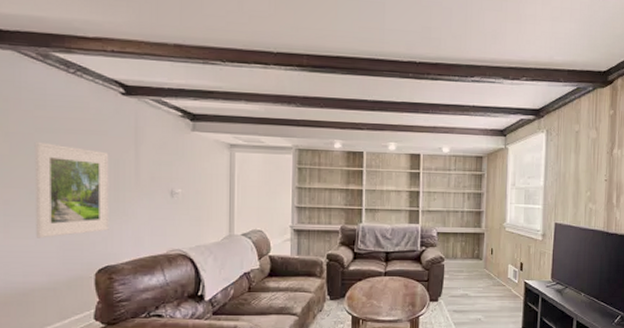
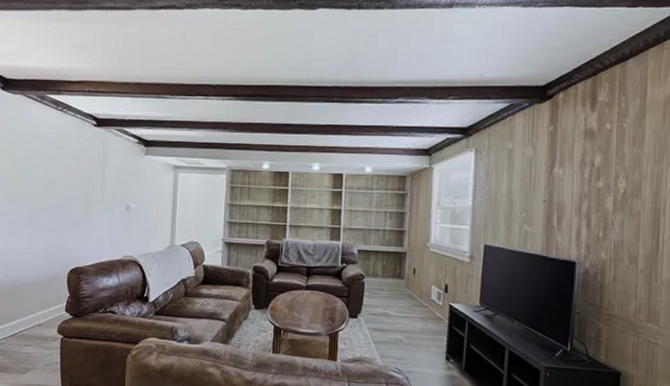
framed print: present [34,141,109,238] -> none [29,165,83,243]

